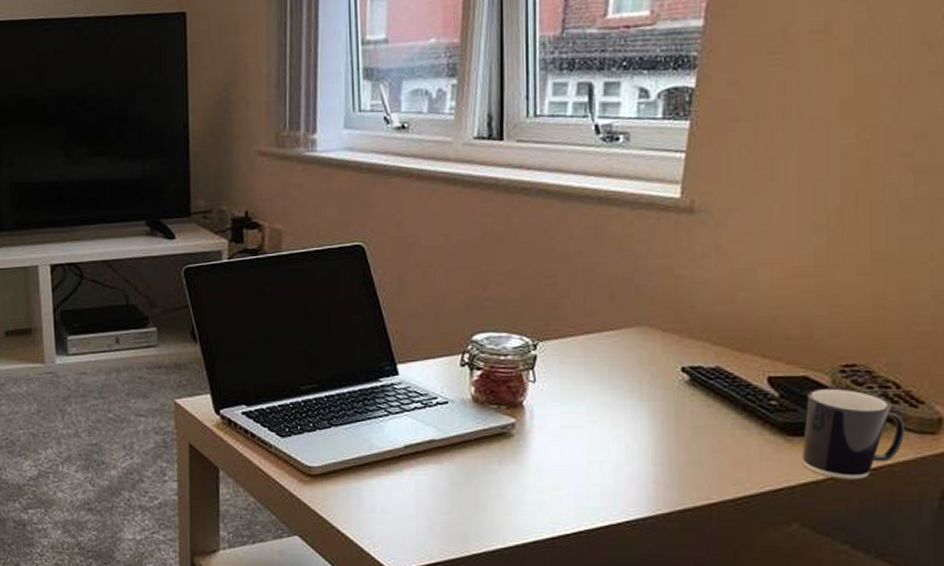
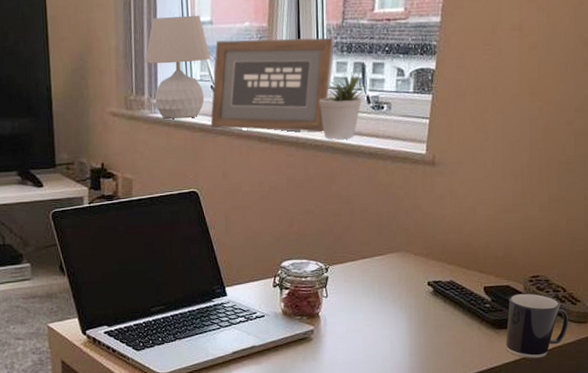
table lamp: none [302,32,384,159] -> present [145,15,210,120]
picture frame: none [382,52,550,171] -> present [210,37,334,132]
potted plant: none [527,94,591,182] -> present [319,72,364,140]

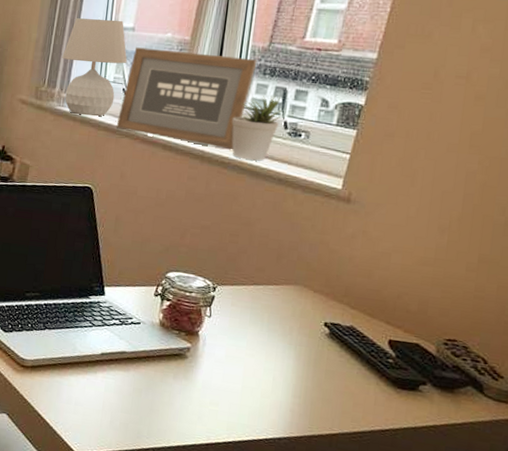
mug: present [505,293,569,359] -> none [405,354,487,431]

